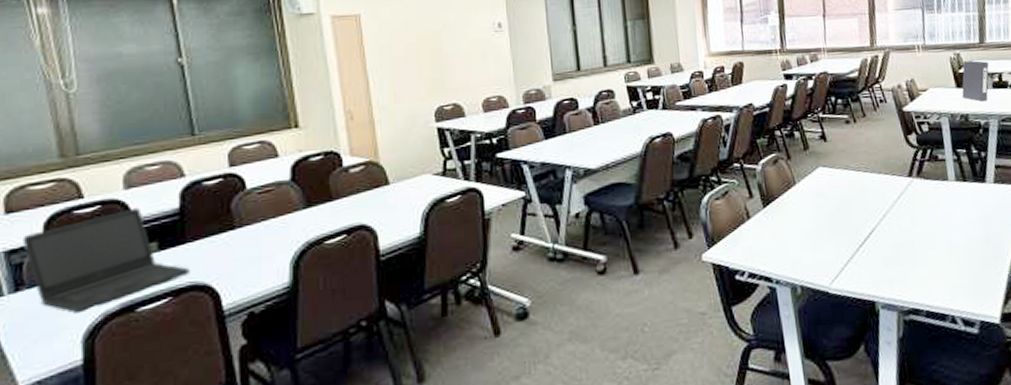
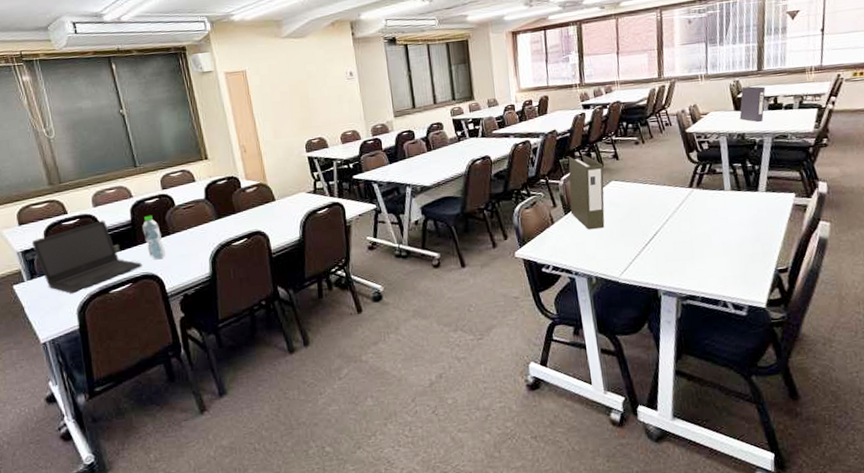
water bottle: none [194,201,227,265] -> present [141,215,166,260]
binder: none [767,134,812,227] -> present [568,154,605,230]

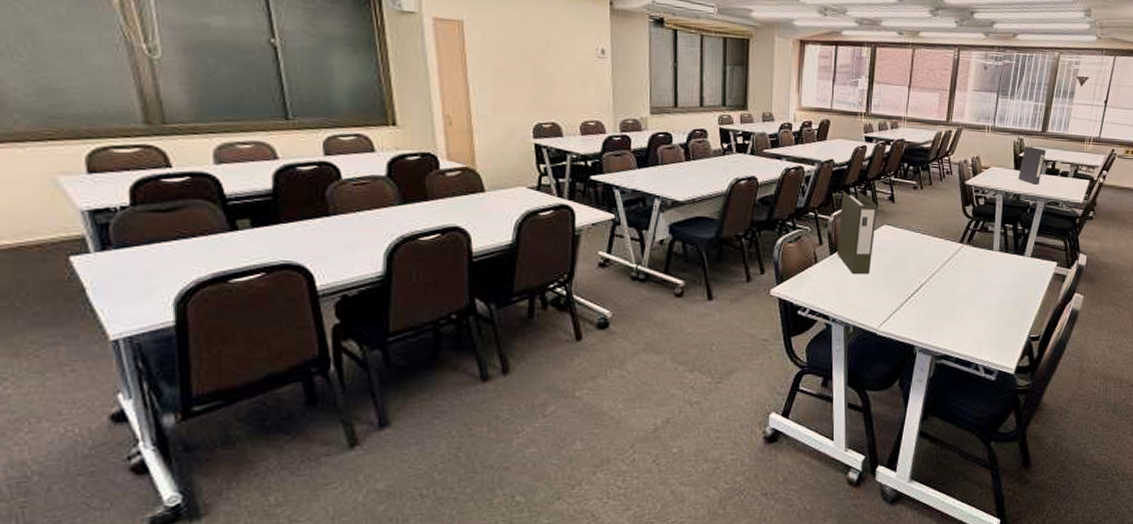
laptop: present [31,220,142,293] -> none [107,183,283,277]
water bottle: present [141,215,166,260] -> none [287,186,322,246]

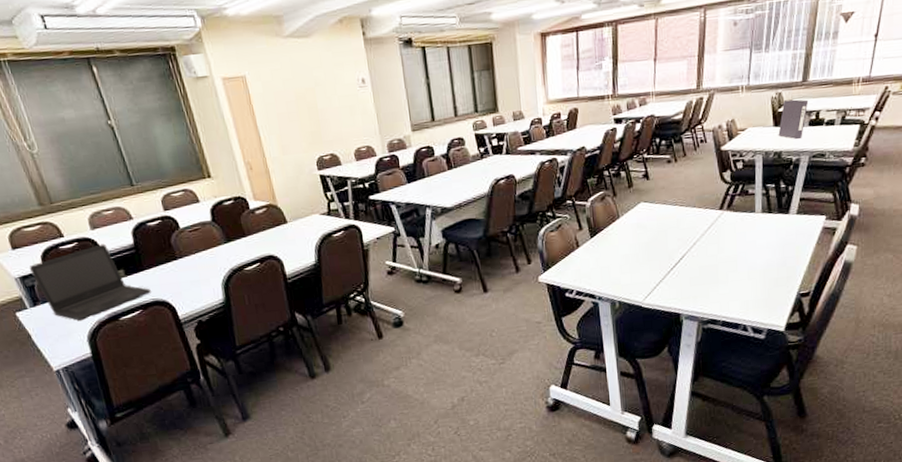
laptop: none [107,183,283,277] -> present [29,243,151,320]
binder: present [836,191,878,275] -> none [596,174,633,254]

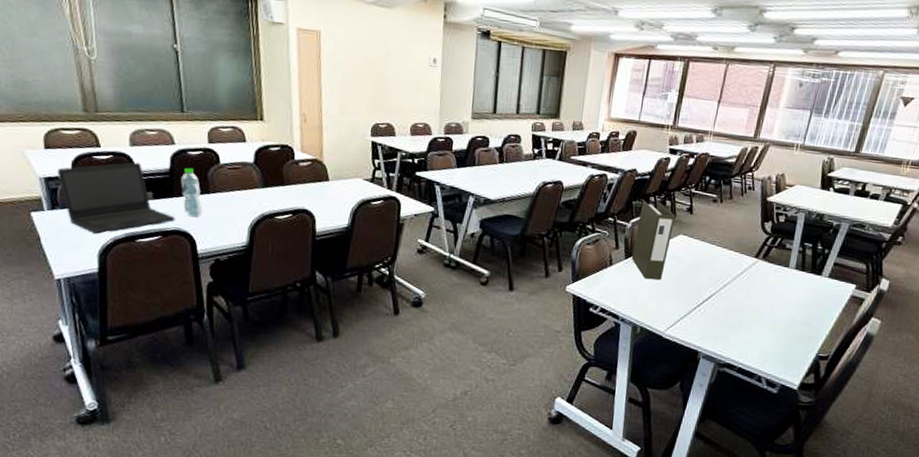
water bottle: none [146,238,175,286] -> present [180,167,203,217]
binder: none [596,174,633,254] -> present [631,199,676,280]
binder: present [778,99,809,139] -> none [823,166,858,206]

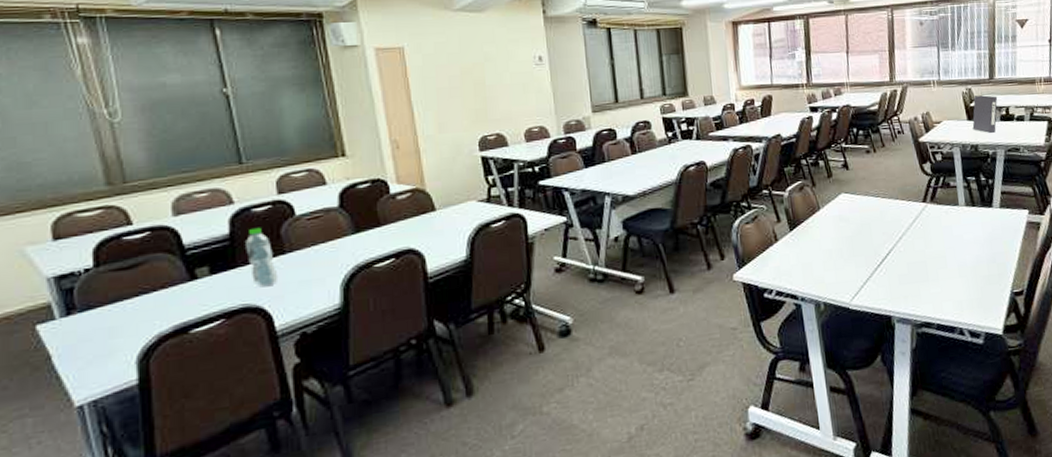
laptop: present [57,162,175,234] -> none [72,233,242,335]
binder: present [631,199,676,280] -> none [794,163,834,249]
binder: none [823,166,858,206] -> present [972,95,998,133]

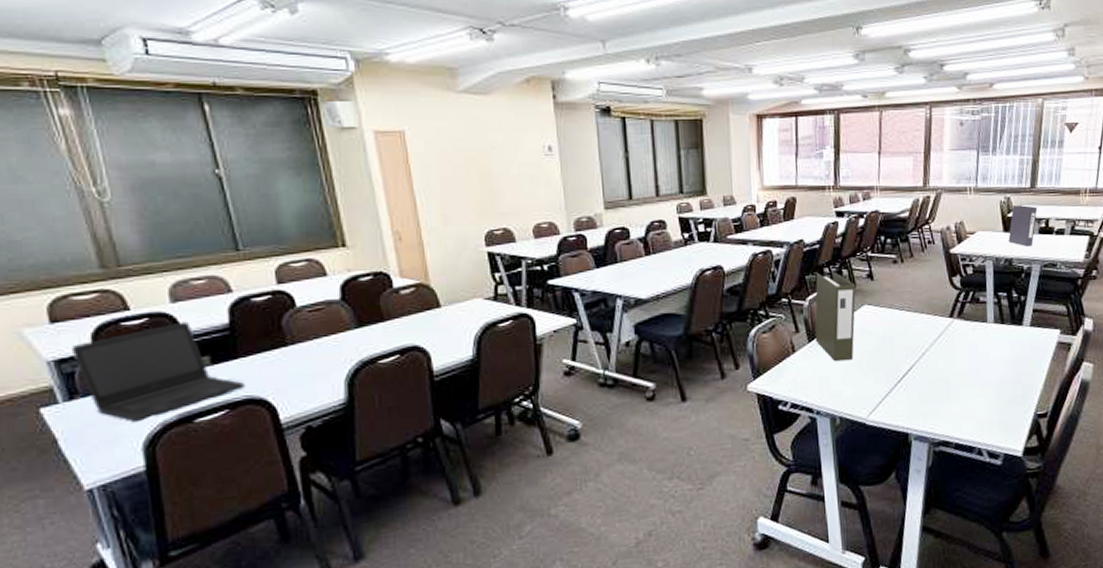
laptop: none [72,233,242,335] -> present [71,321,245,421]
water bottle: present [244,227,279,288] -> none [245,317,282,380]
binder: none [794,163,834,249] -> present [815,271,856,362]

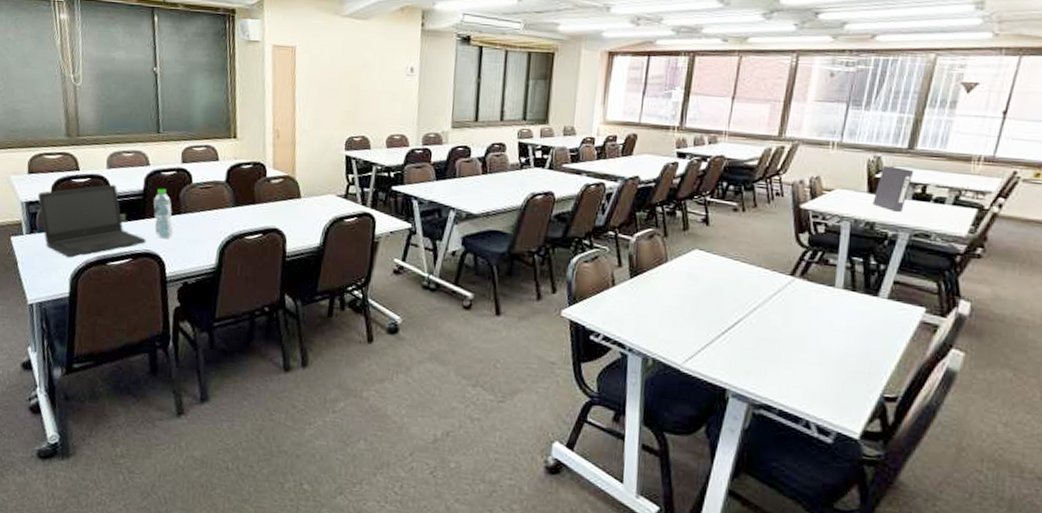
water bottle: none [245,317,282,380] -> present [152,188,174,239]
binder: present [815,271,856,362] -> none [637,210,689,302]

